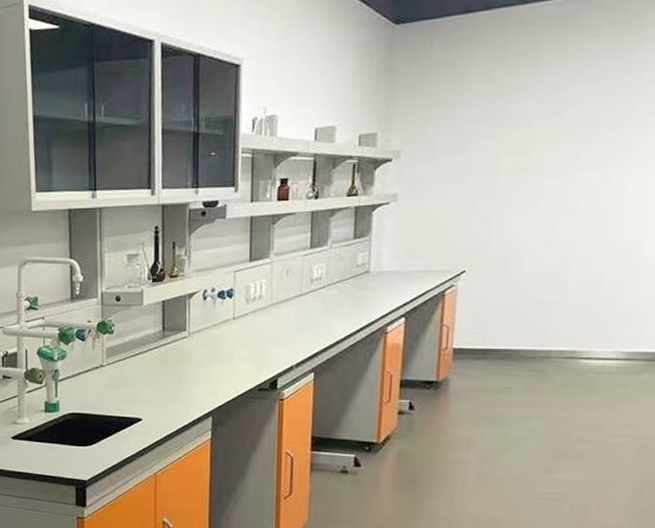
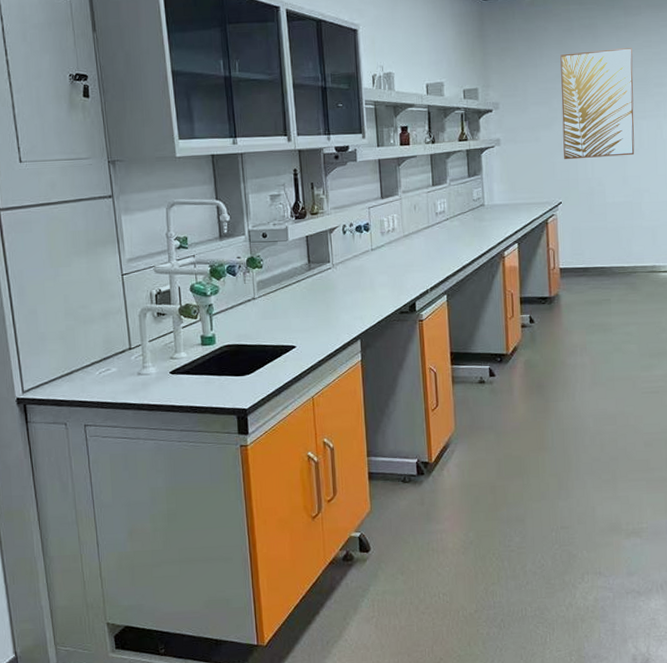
wall art: none [475,78,583,220] -> present [560,47,635,160]

